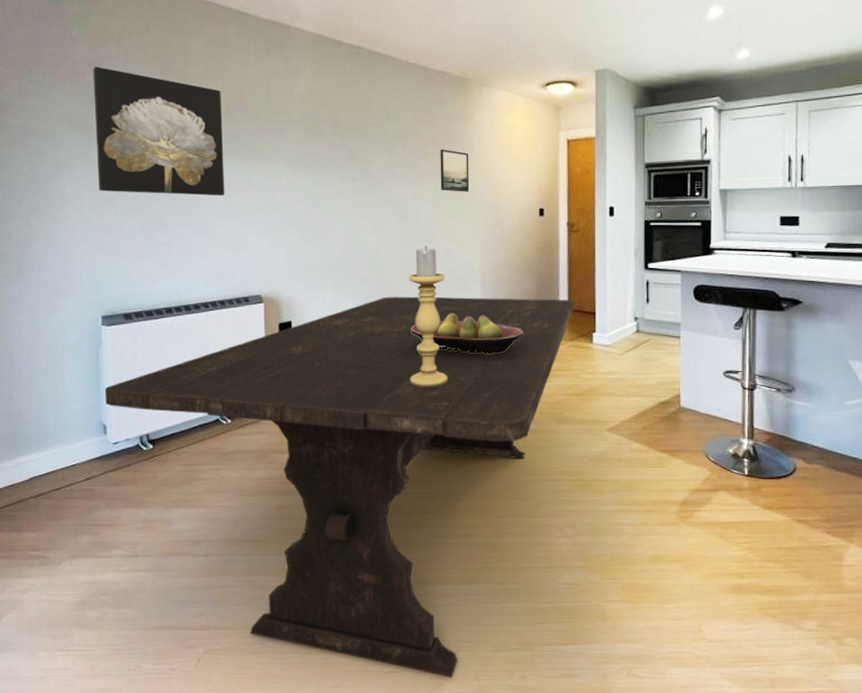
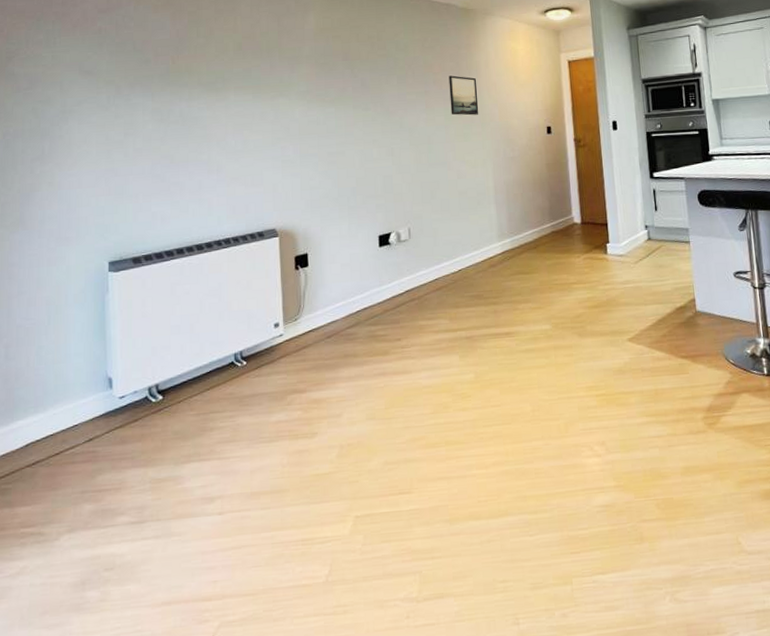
wall art: present [93,67,225,196] -> none [103,13,238,135]
dining table: present [104,296,575,678] -> none [110,213,587,625]
candle holder: present [409,246,448,387] -> none [424,169,469,311]
fruit bowl: present [410,314,525,354] -> none [428,234,541,273]

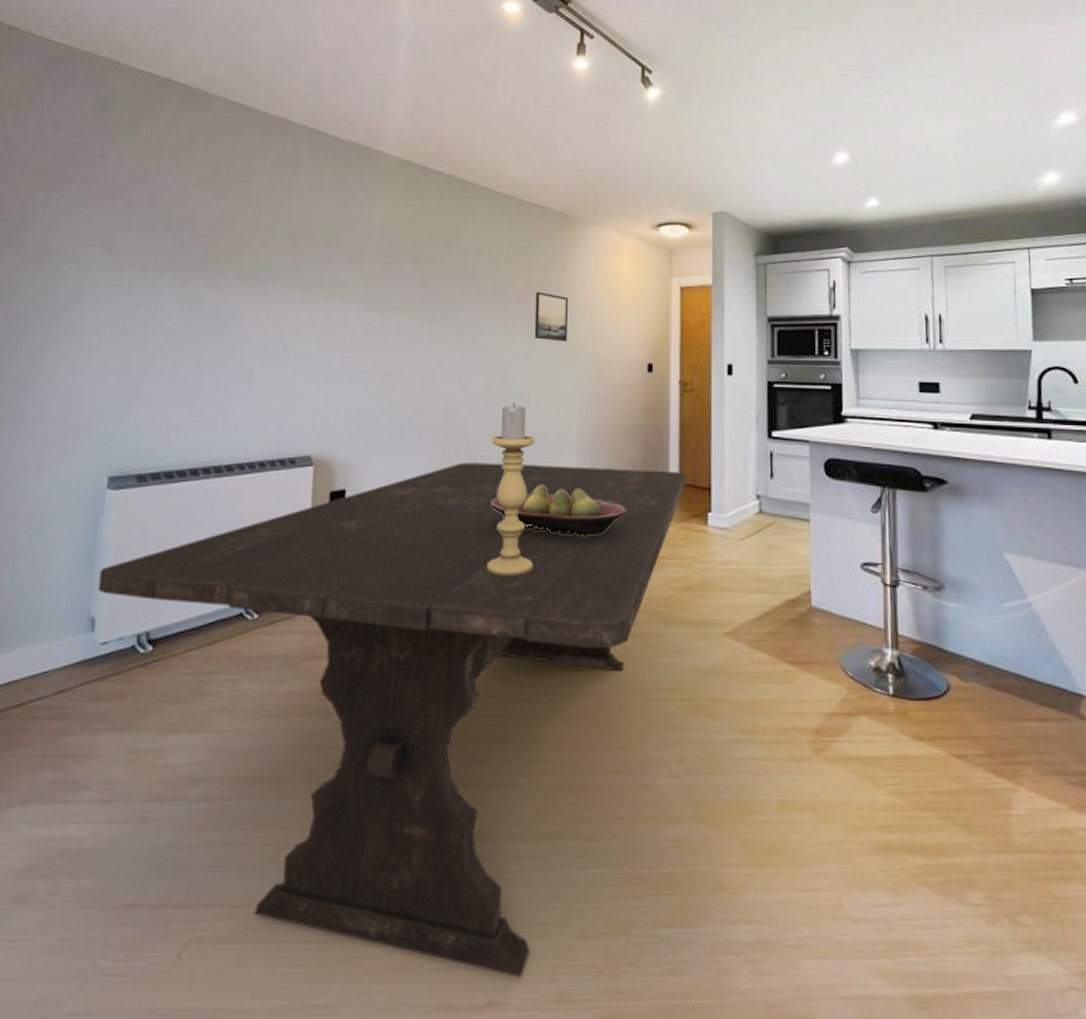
dining table: none [110,213,587,625] -> present [98,462,687,977]
candle holder: none [424,169,469,311] -> present [486,402,535,576]
fruit bowl: none [428,234,541,273] -> present [490,485,628,536]

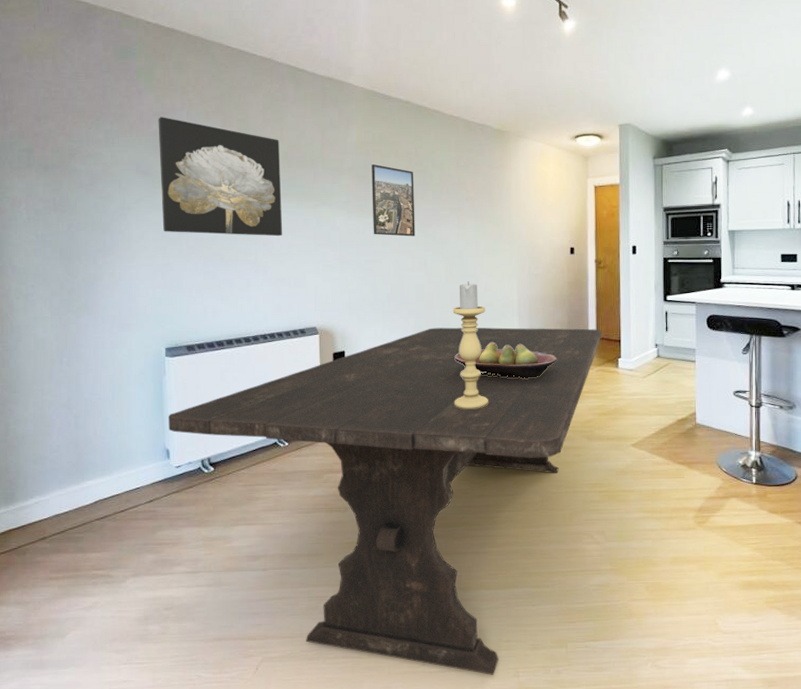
wall art: none [125,182,286,336] -> present [158,117,283,237]
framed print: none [395,250,452,342] -> present [371,164,416,237]
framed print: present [534,292,569,342] -> none [481,194,508,233]

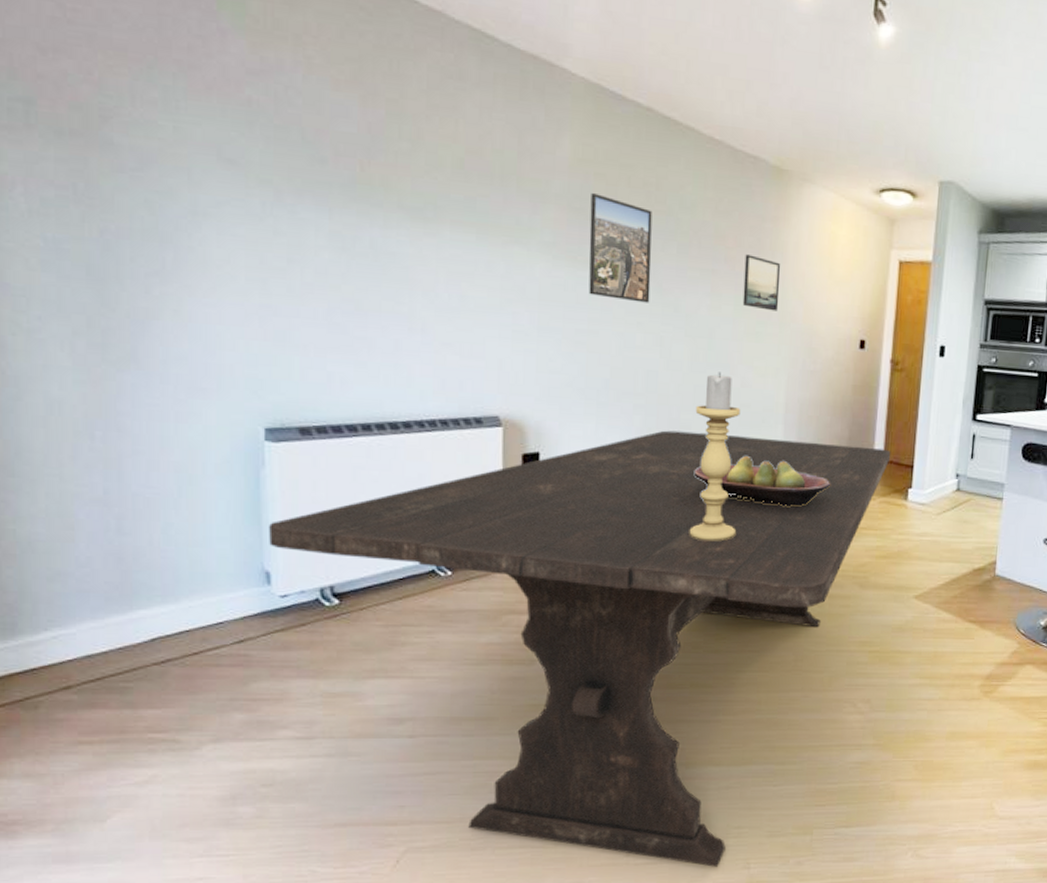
wall art: present [158,117,283,237] -> none [254,77,454,283]
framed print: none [481,194,508,233] -> present [742,254,781,311]

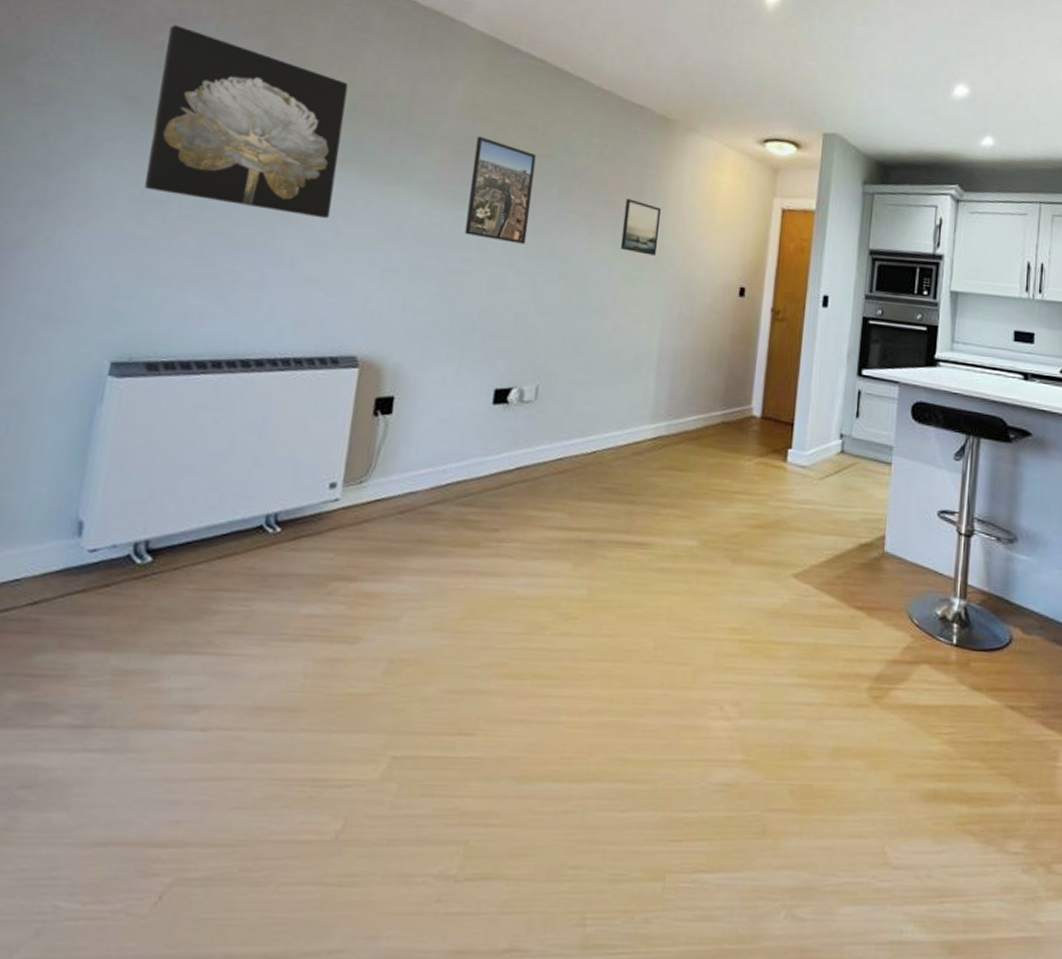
wall art: none [254,77,454,283] -> present [144,25,349,219]
dining table: present [268,430,891,867] -> none [89,376,770,922]
candle holder: present [689,372,741,542] -> none [545,316,611,503]
fruit bowl: present [693,456,831,506] -> none [556,407,704,465]

